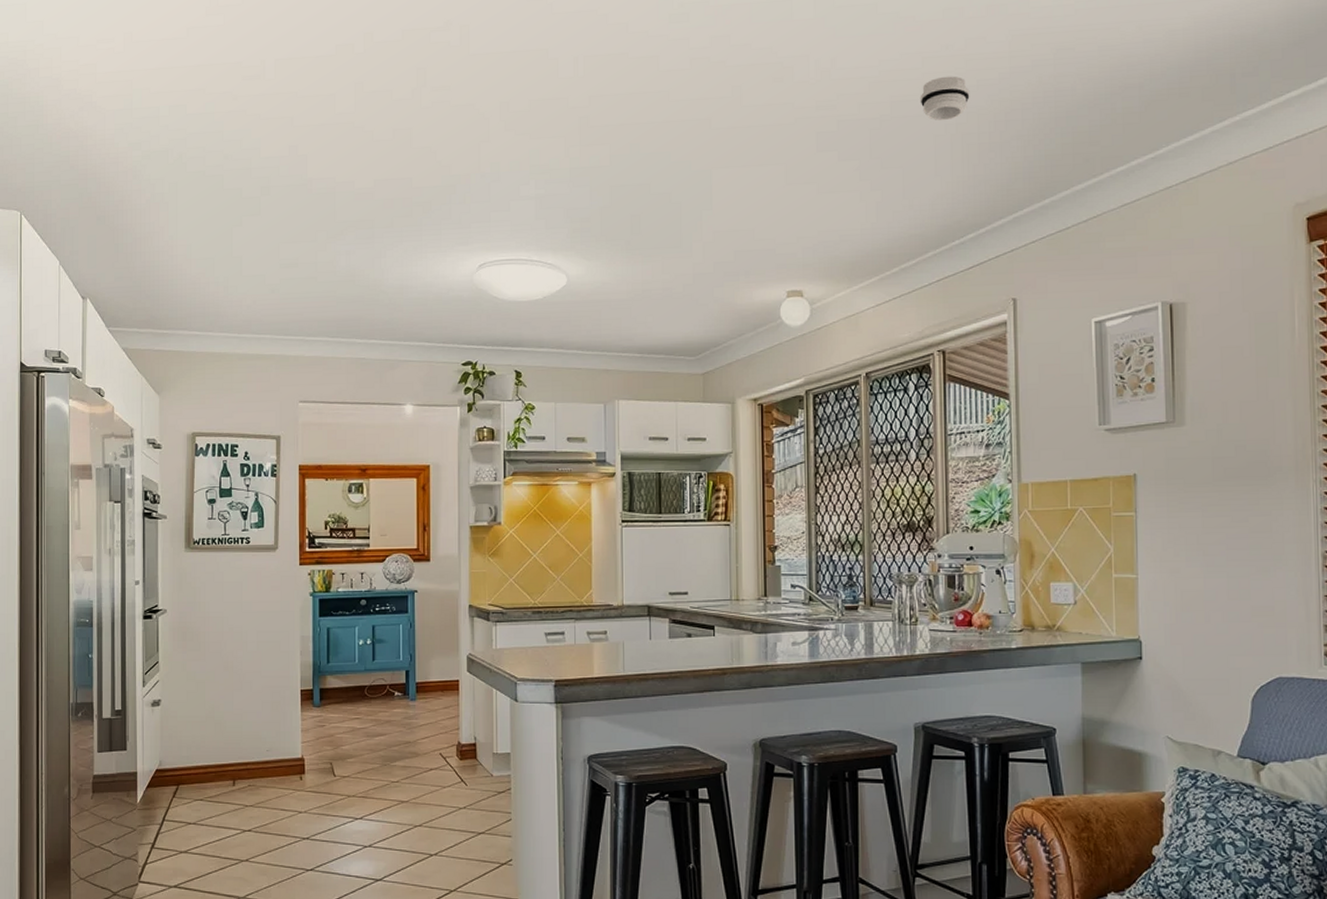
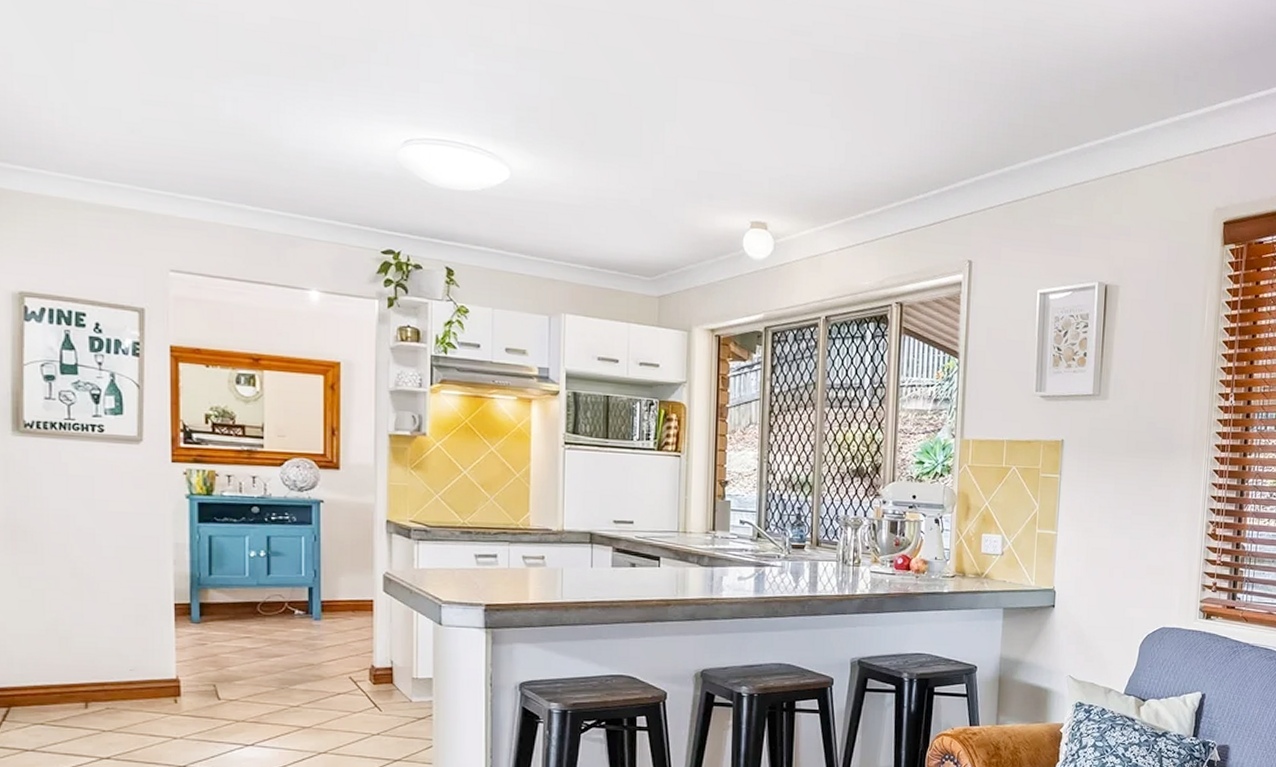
smoke detector: present [920,76,970,121] -> none [895,23,944,71]

